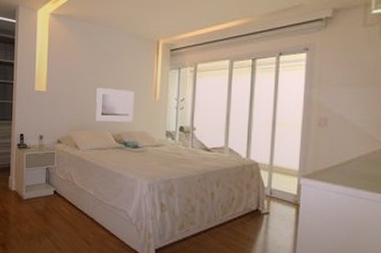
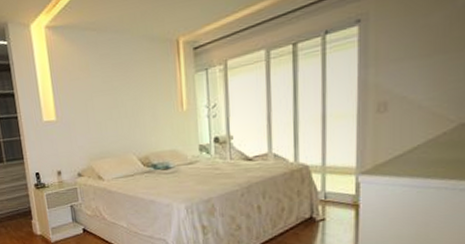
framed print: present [96,87,135,122] -> none [113,104,160,145]

